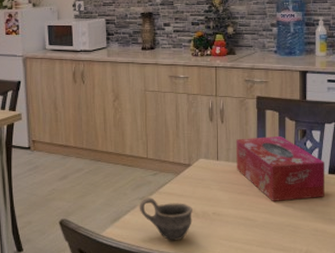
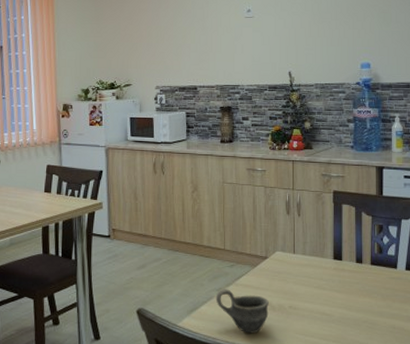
tissue box: present [236,136,325,201] -> none [313,231,403,297]

